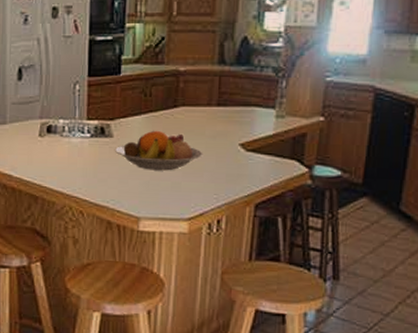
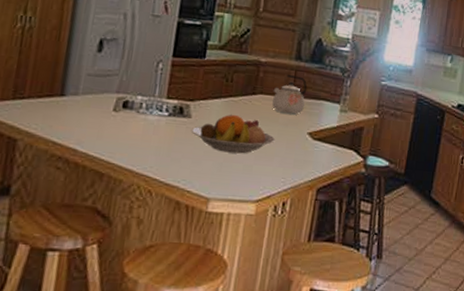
kettle: none [195,82,235,125] -> present [271,75,308,114]

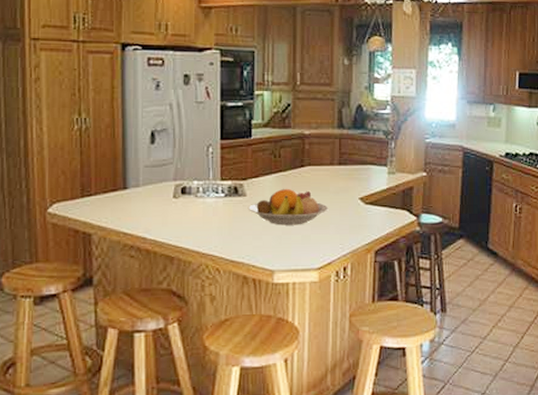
kettle: present [271,75,308,114] -> none [320,144,353,182]

